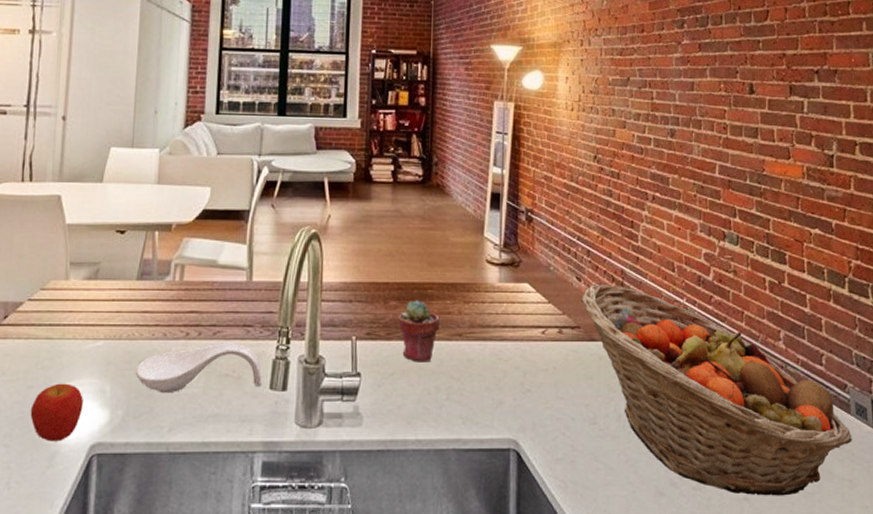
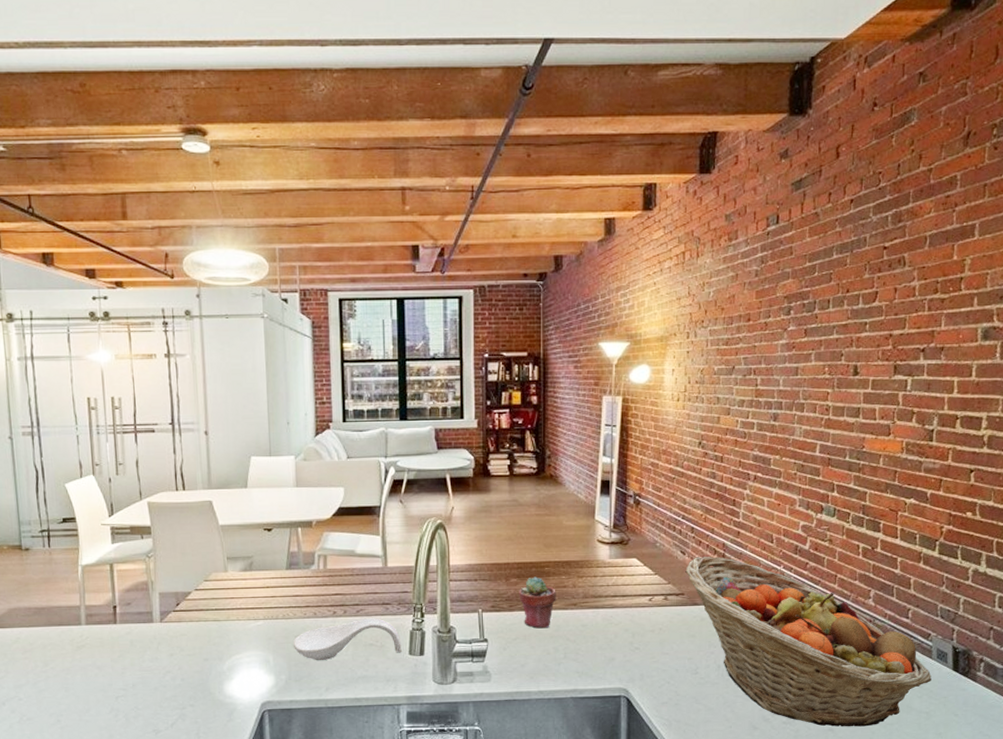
apple: present [30,383,83,442] -> none [208,655,252,701]

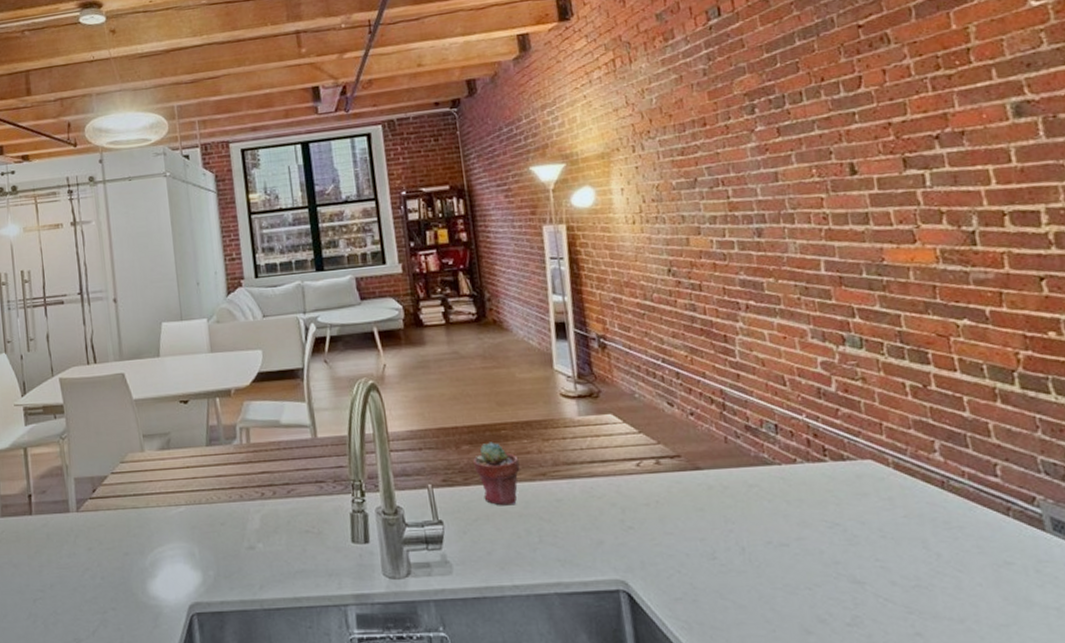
spoon rest: present [292,618,402,661] -> none [219,499,343,553]
fruit basket: present [685,556,932,727] -> none [677,406,1053,630]

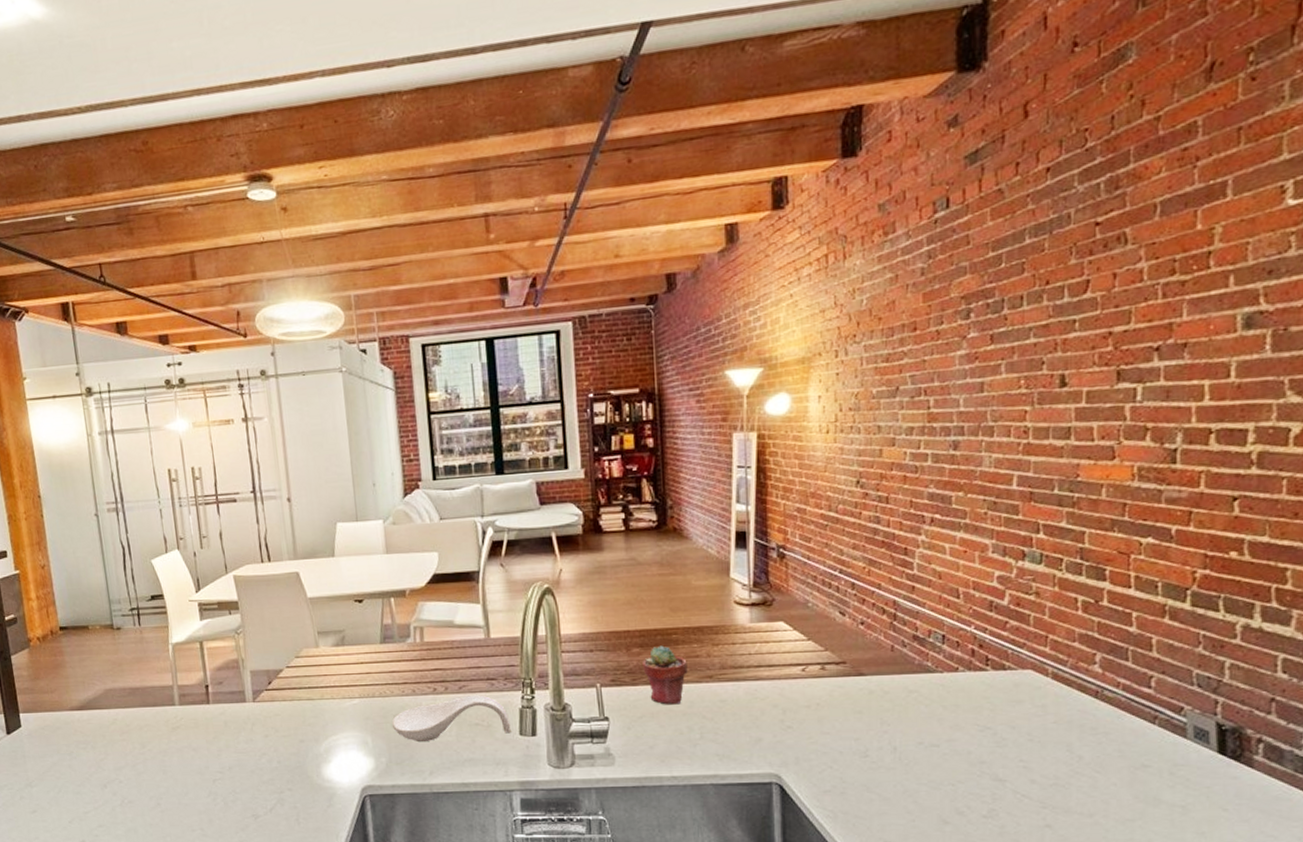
spoon rest: none [219,499,343,553] -> present [391,695,511,743]

